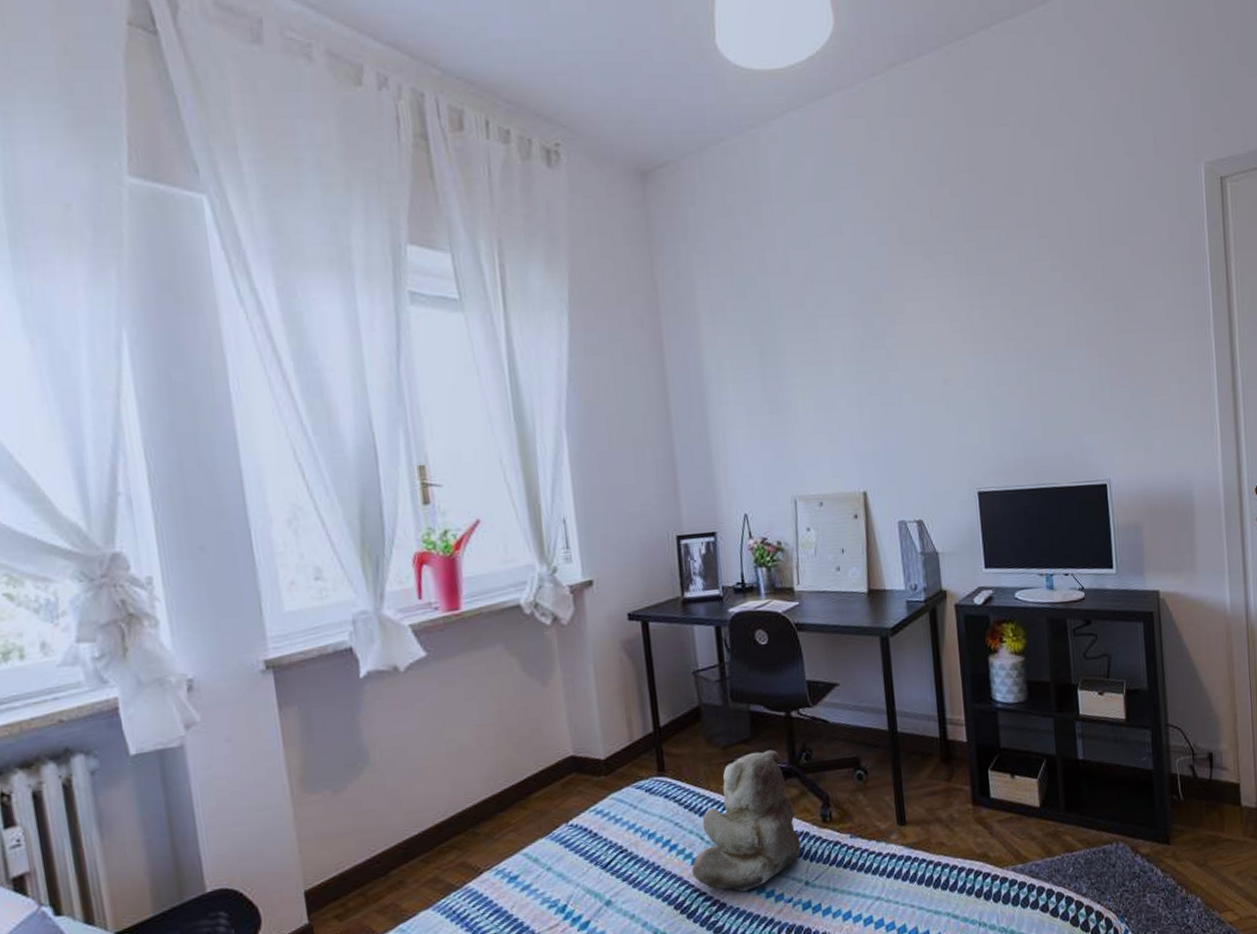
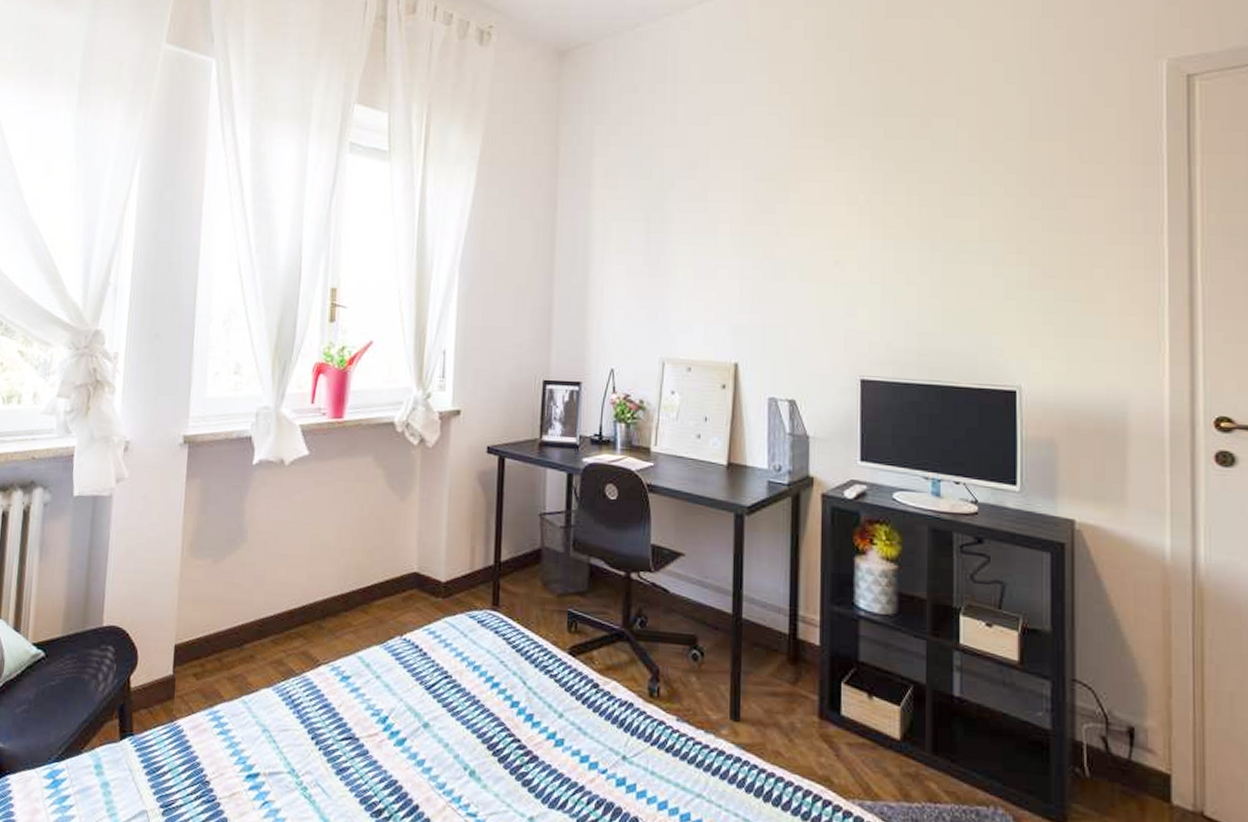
teddy bear: present [691,749,801,892] -> none [509,606,623,749]

